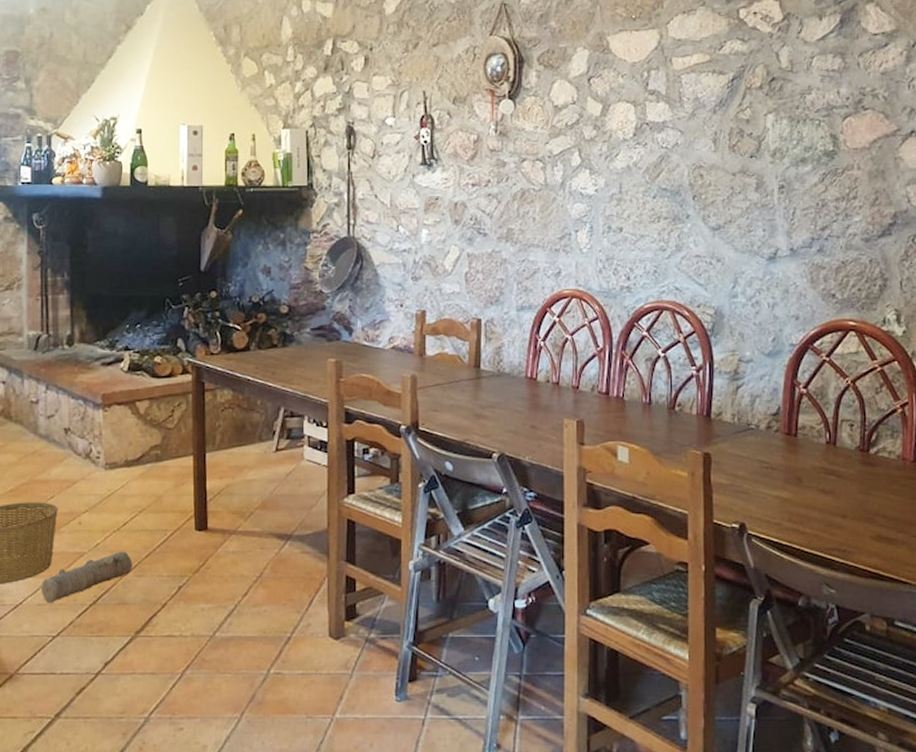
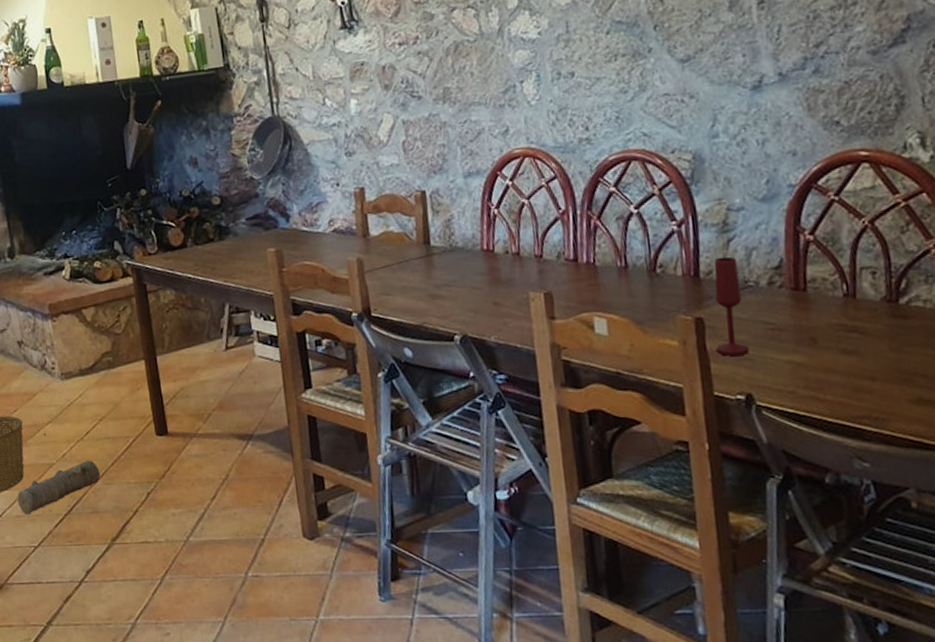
wine glass: none [719,401,746,490] -> present [714,256,749,357]

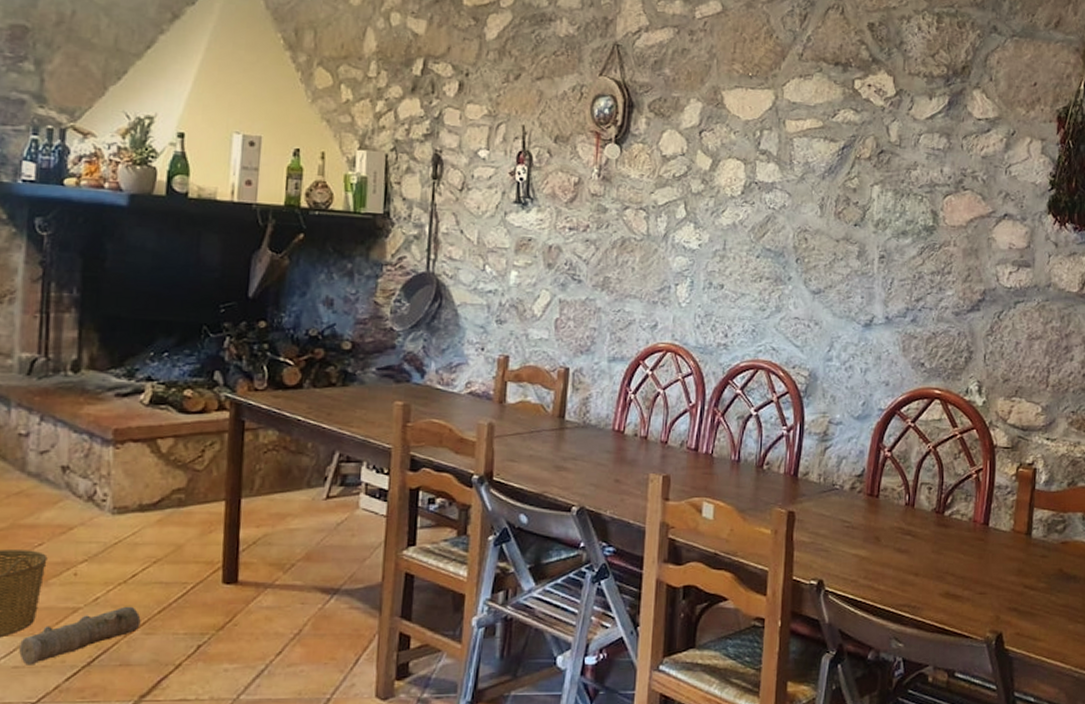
wine glass: present [714,256,749,357] -> none [800,461,829,548]

